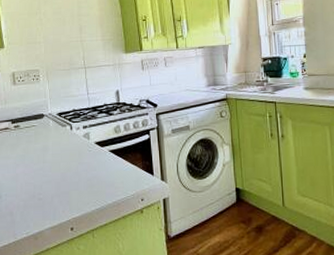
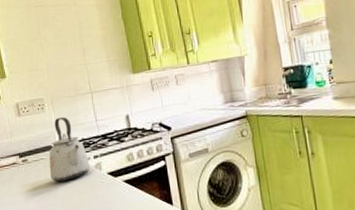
kettle: none [40,88,79,148] -> present [49,116,91,182]

